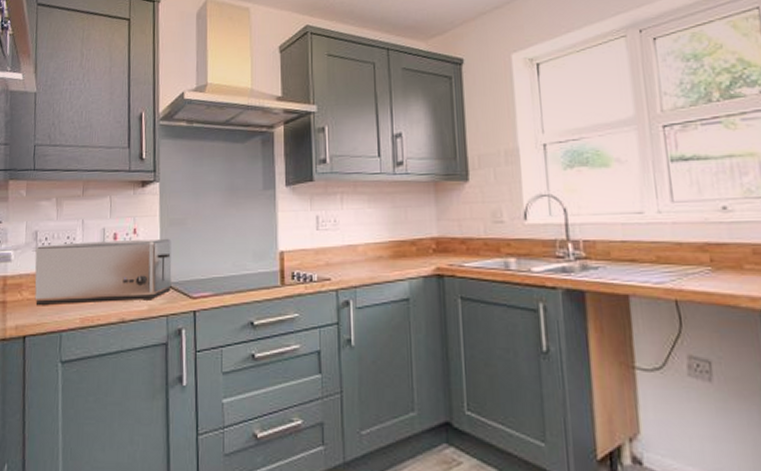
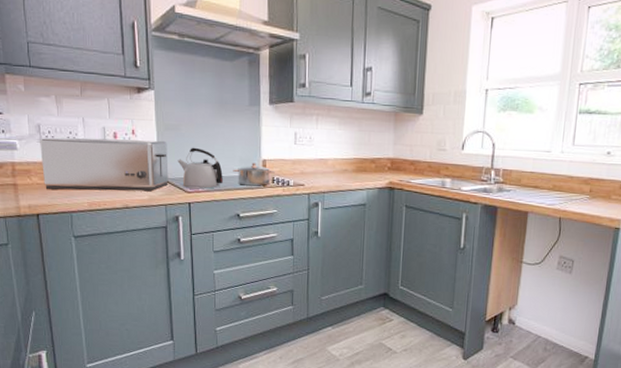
kettle: none [182,243,234,295] -> present [177,147,223,191]
cooking pot: none [245,256,296,285] -> present [233,162,276,186]

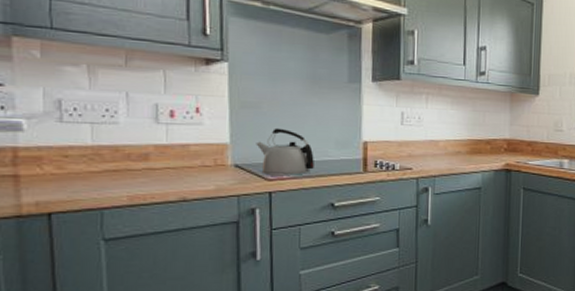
toaster: present [40,137,169,192] -> none [59,116,244,182]
cooking pot: present [233,162,276,186] -> none [327,145,379,171]

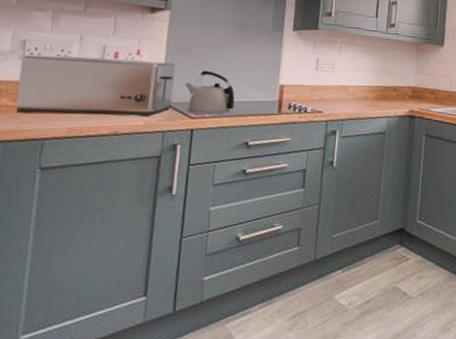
toaster: none [59,116,244,182] -> present [15,54,176,117]

